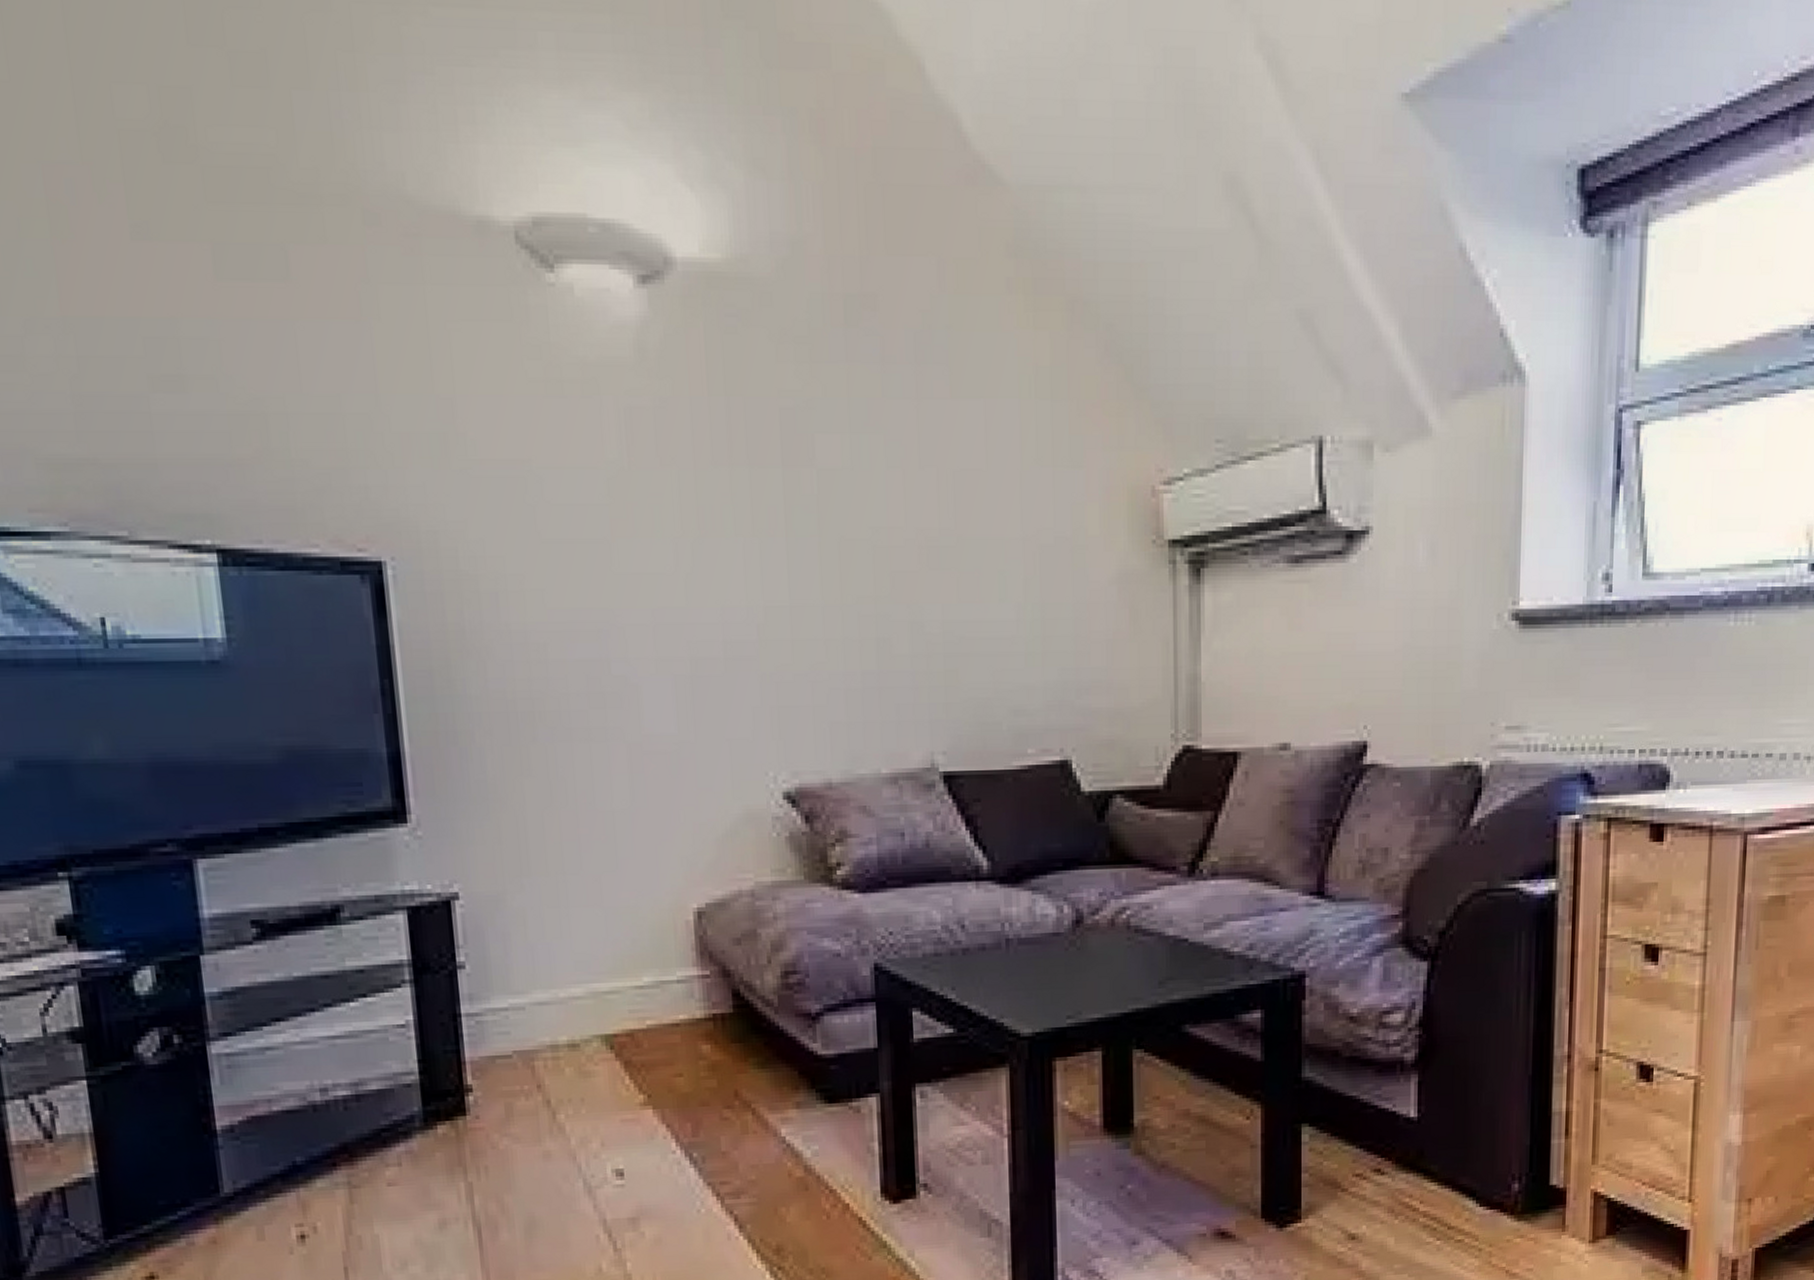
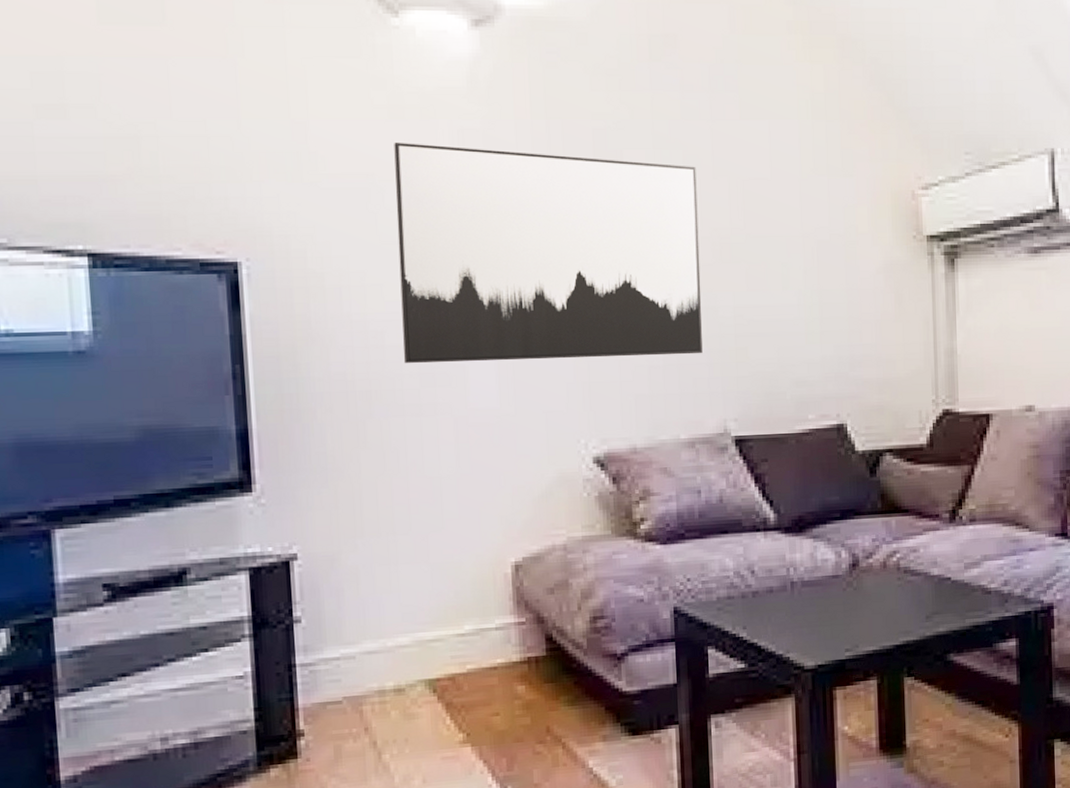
wall art: none [552,423,907,681] -> present [394,143,703,363]

